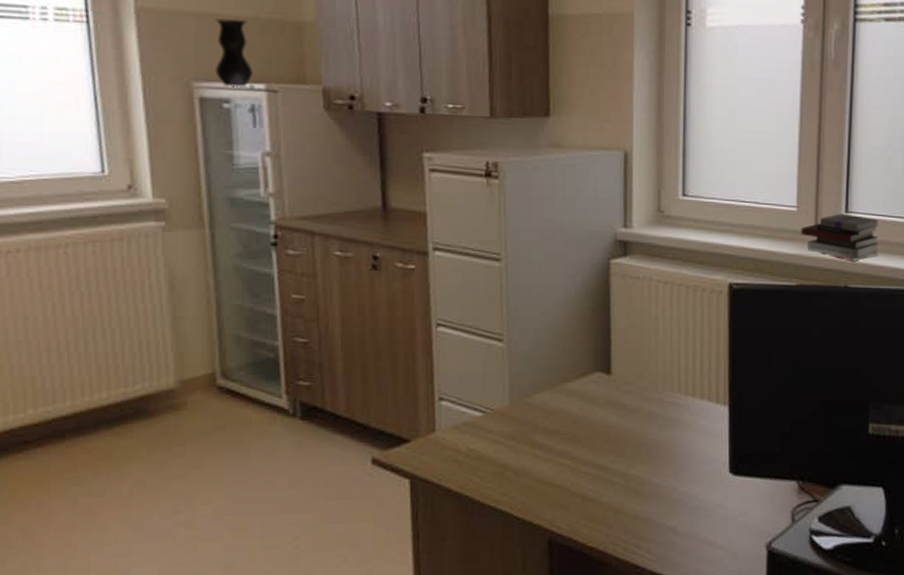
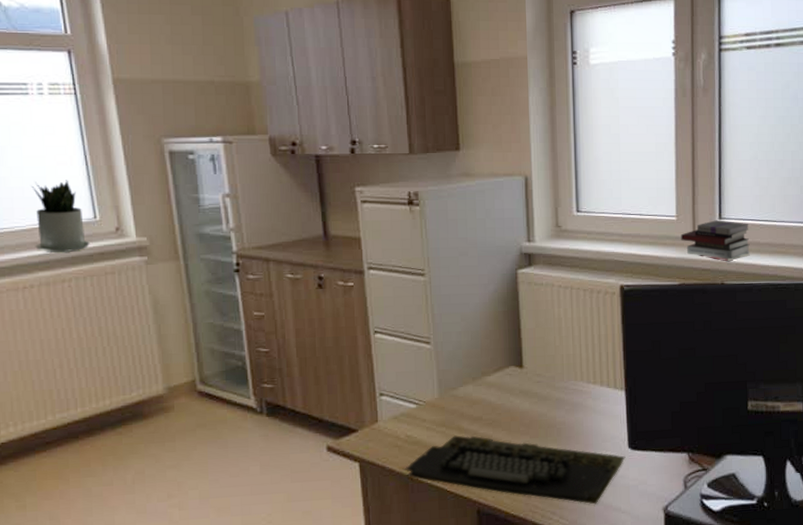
planter: none [25,124,95,212] -> present [31,180,90,253]
vase: present [215,18,253,87] -> none [178,84,211,141]
computer keyboard: none [462,451,725,538] -> present [402,435,626,505]

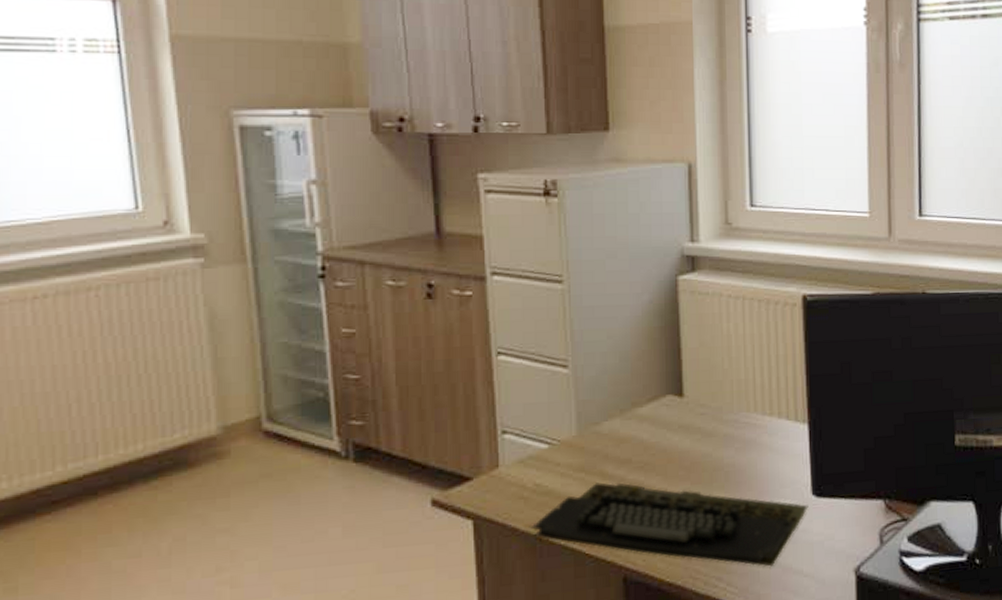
planter: present [31,180,90,253] -> none [52,160,128,252]
books: present [680,220,750,261] -> none [874,217,956,266]

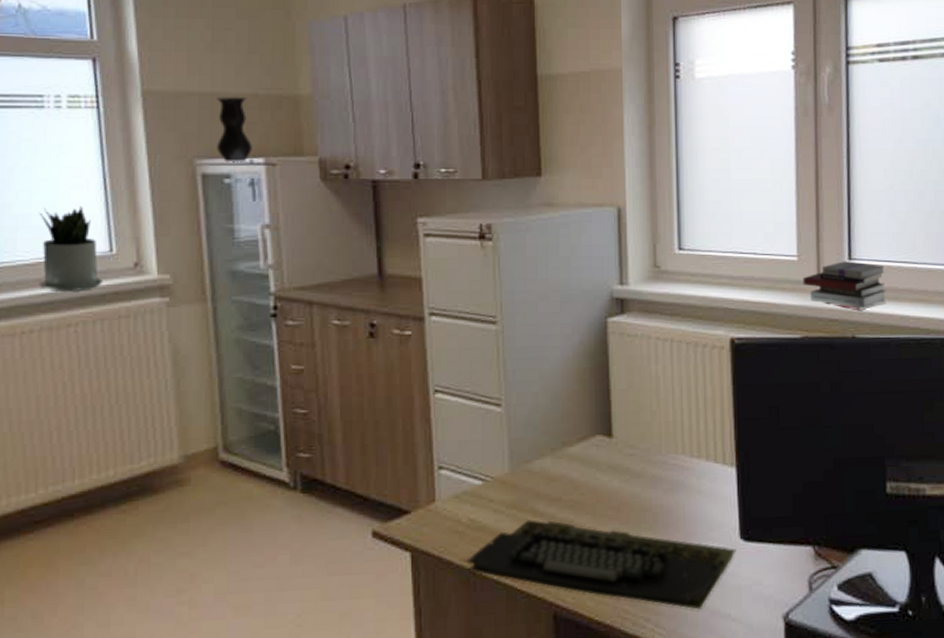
planter: none [52,160,128,252] -> present [39,206,103,291]
vase: none [255,43,296,114] -> present [216,97,252,163]
books: none [874,217,956,266] -> present [802,261,886,310]

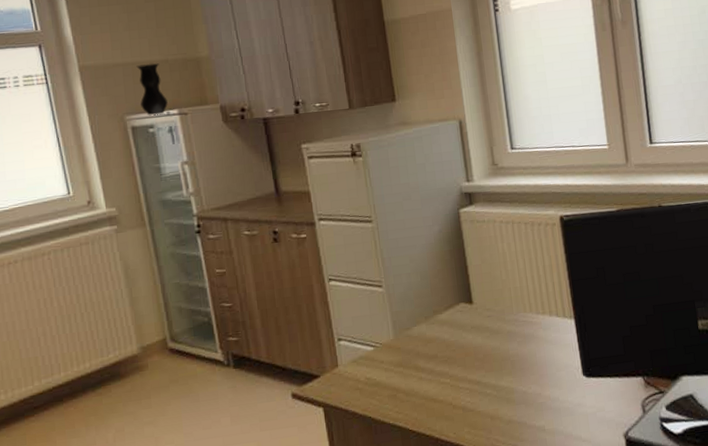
planter: present [39,206,103,291] -> none [12,161,66,229]
computer keyboard: present [463,520,737,610] -> none [365,373,581,435]
books: present [802,261,886,310] -> none [614,145,684,184]

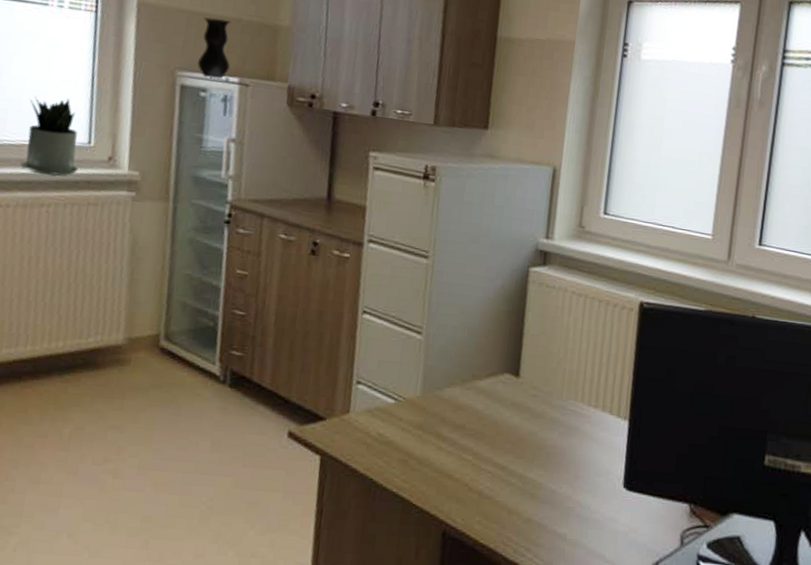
planter: none [12,161,66,229] -> present [20,96,79,176]

